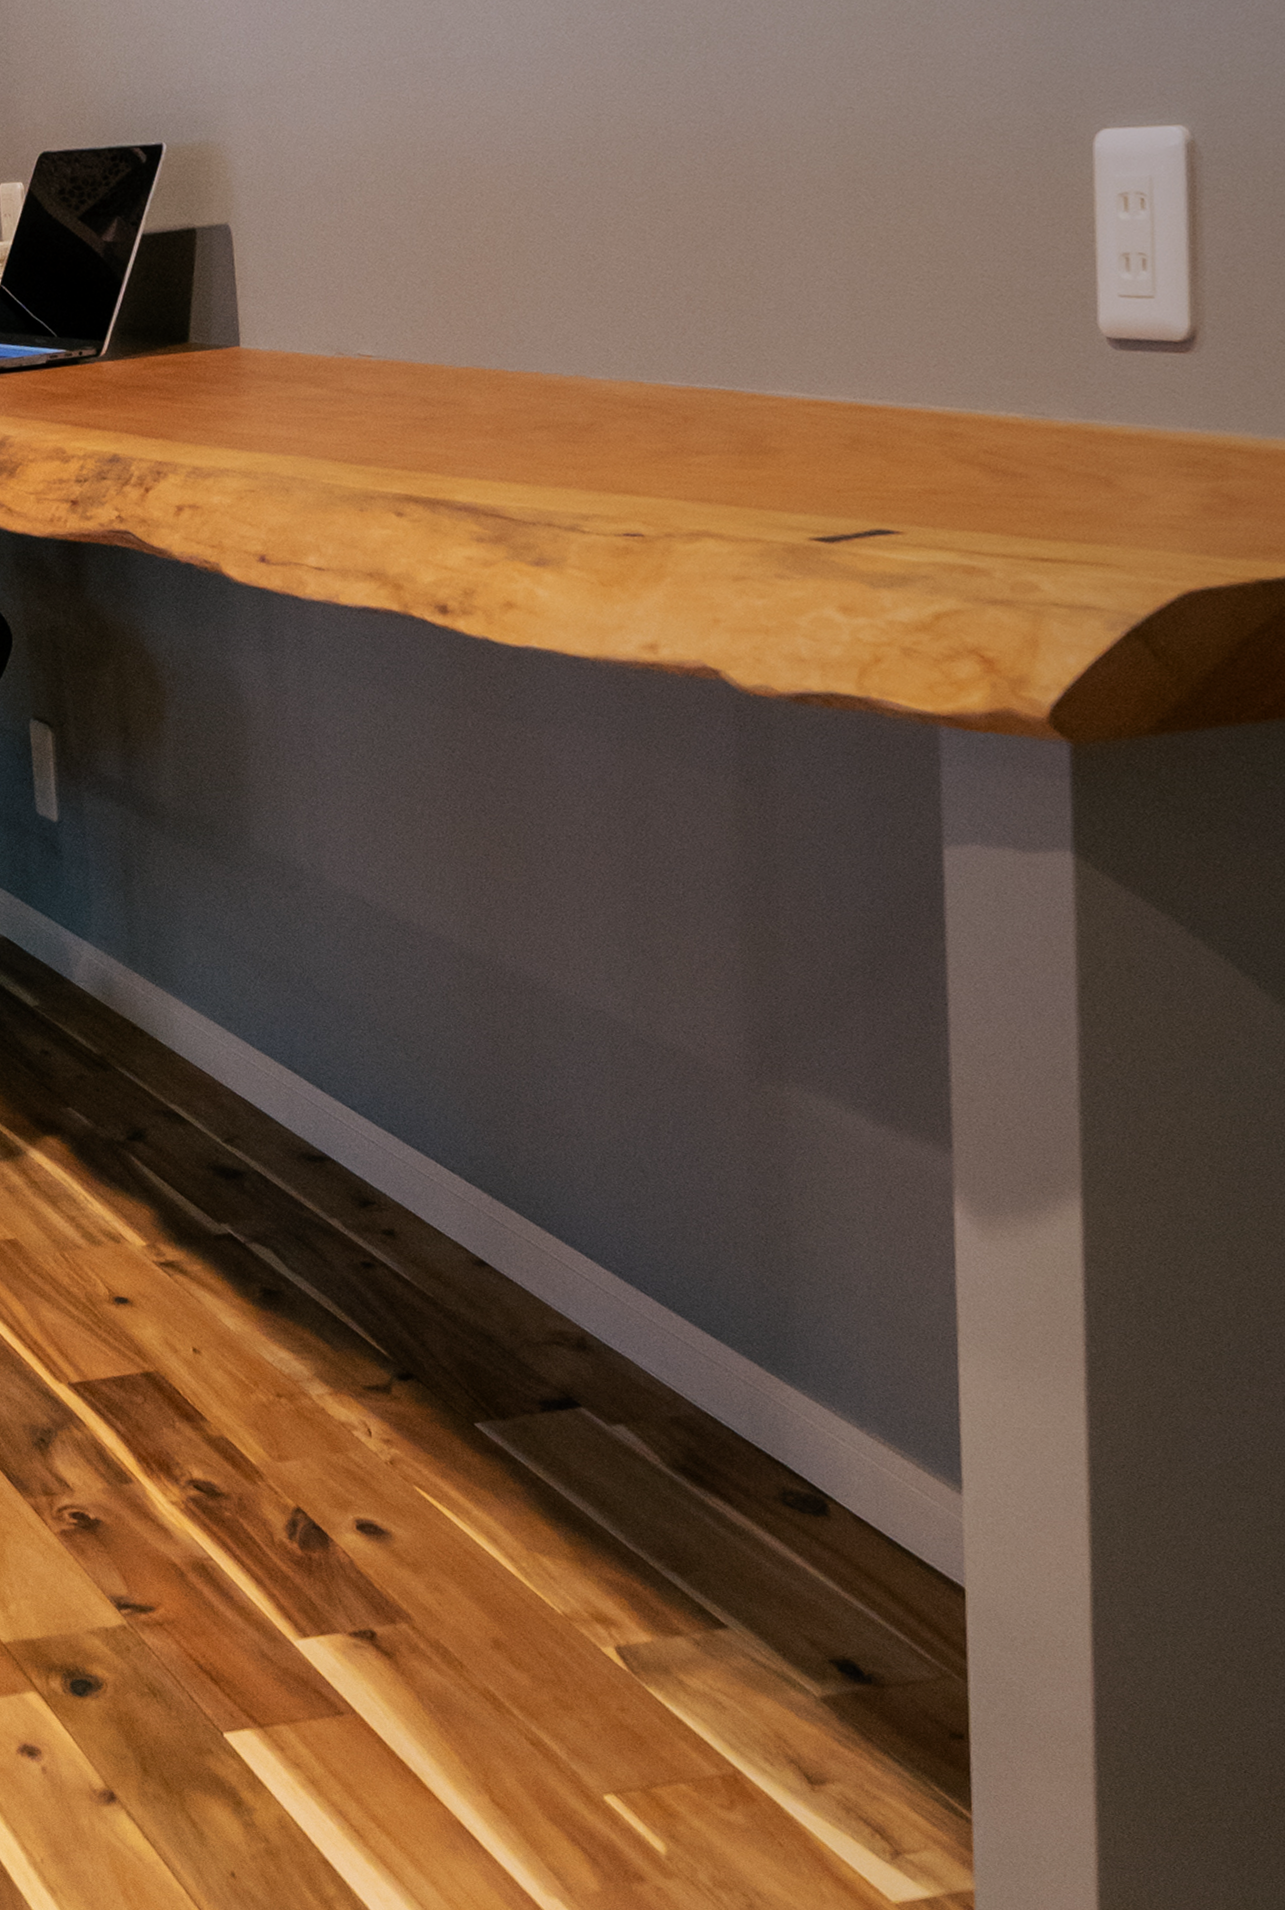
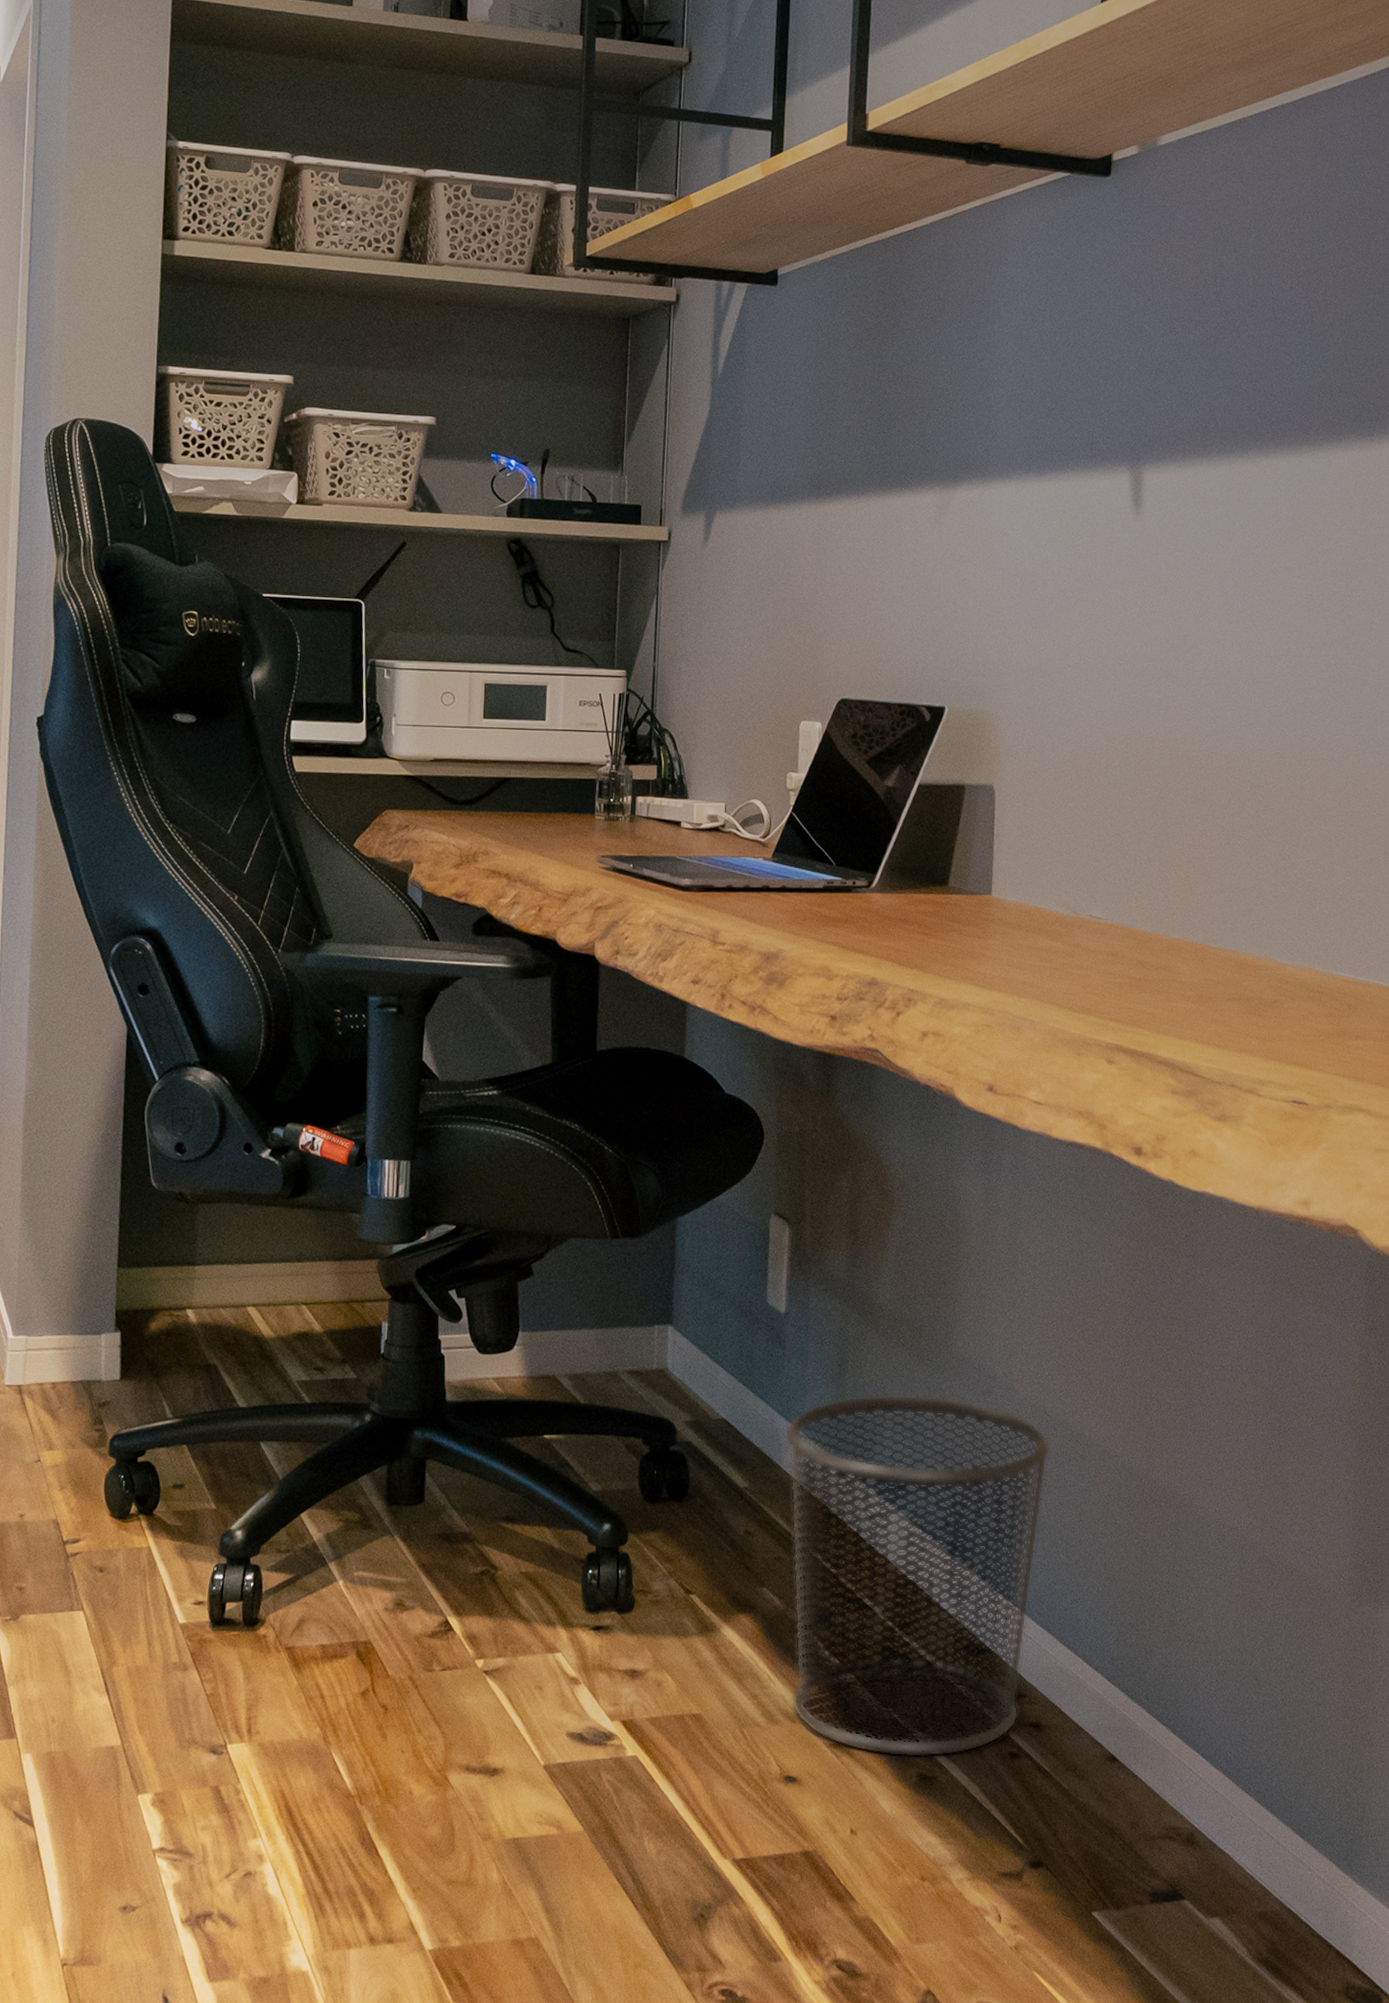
waste bin: none [72,895,376,1273] -> present [784,1394,1052,1758]

